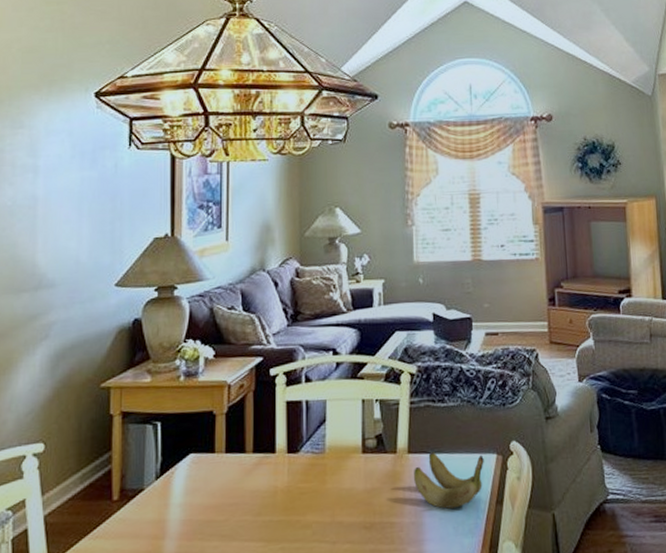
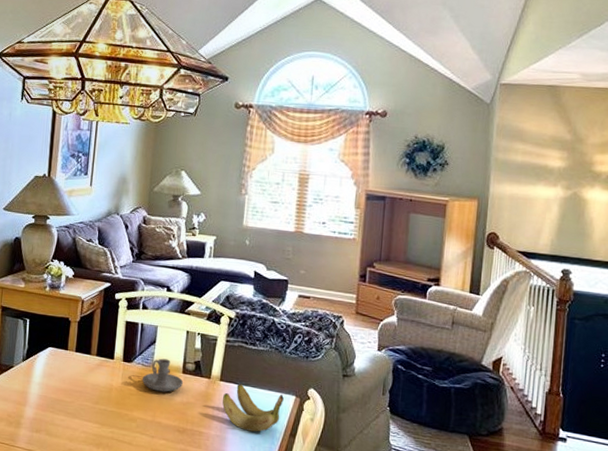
candle holder: none [313,439,365,483] -> present [142,358,184,392]

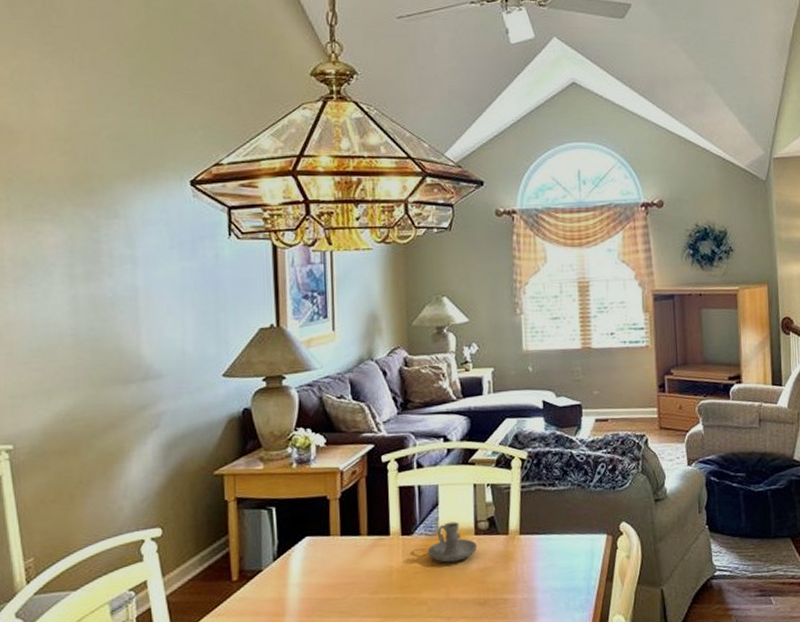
banana: present [222,383,284,432] -> none [526,533,594,586]

